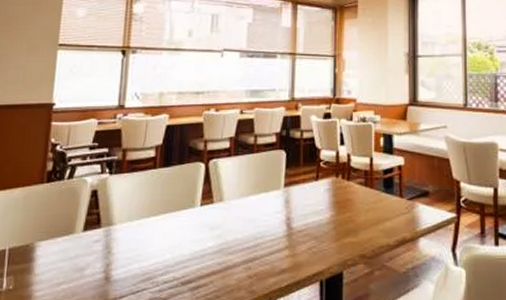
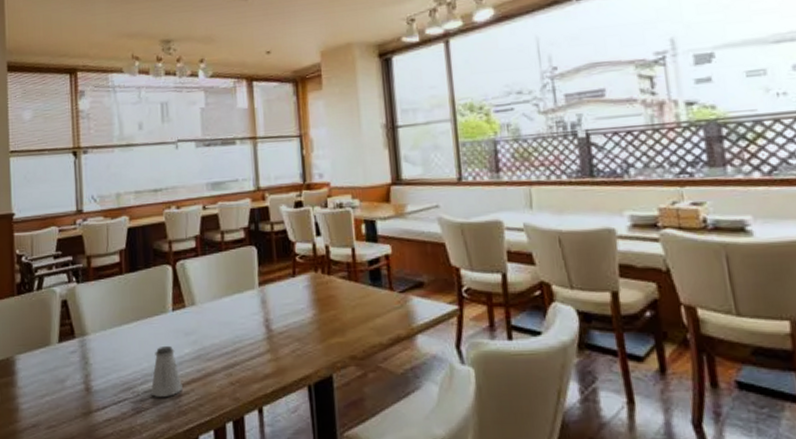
saltshaker: none [170,238,202,288] -> present [150,345,182,397]

